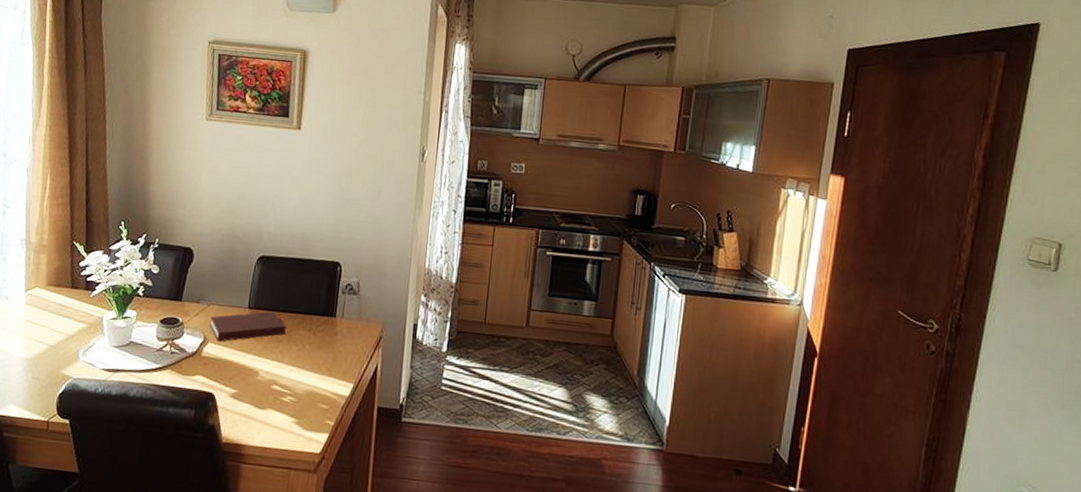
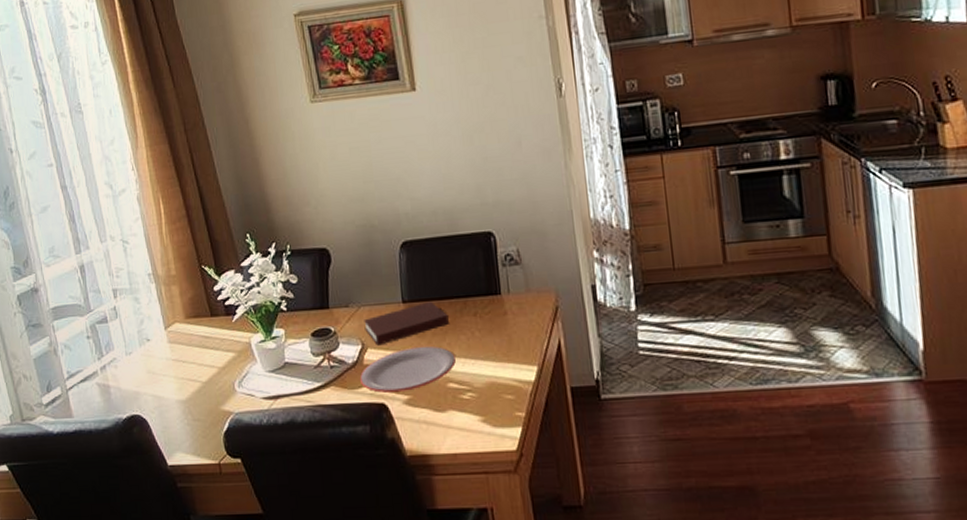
plate: none [194,348,284,386] -> present [359,345,456,393]

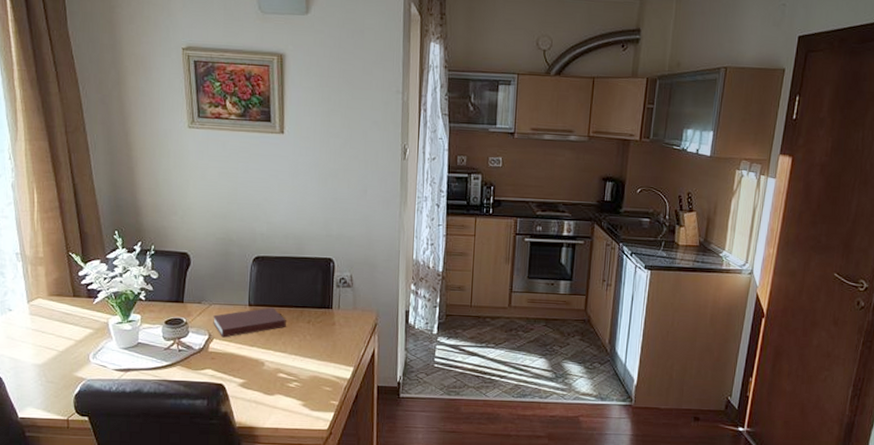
plate: present [359,345,456,393] -> none [203,342,287,376]

